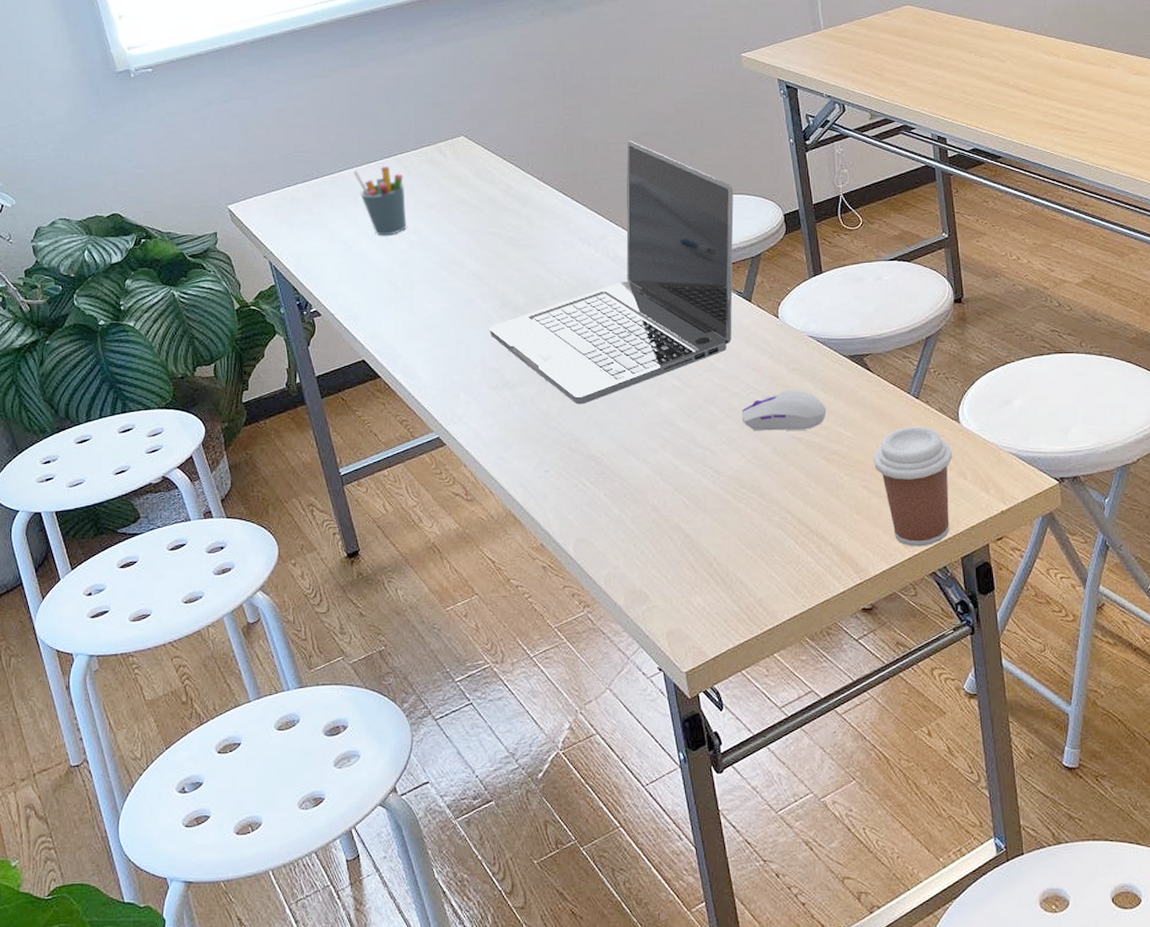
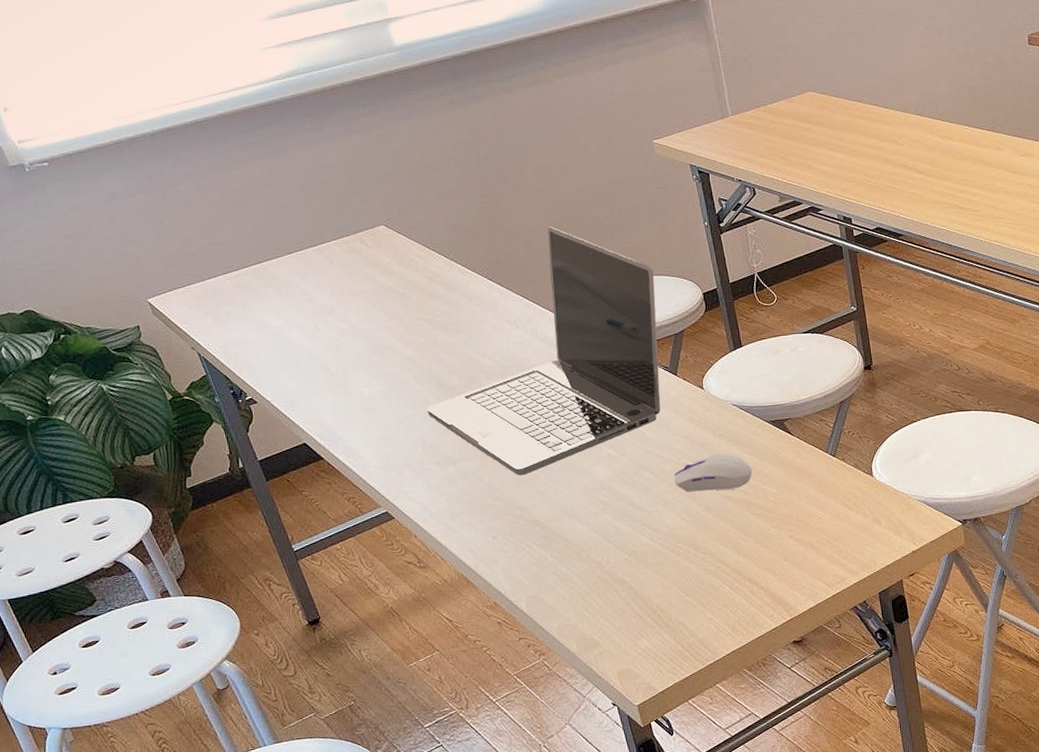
pen holder: present [353,166,407,236] -> none [274,256,335,325]
coffee cup: present [873,426,953,547] -> none [796,481,868,586]

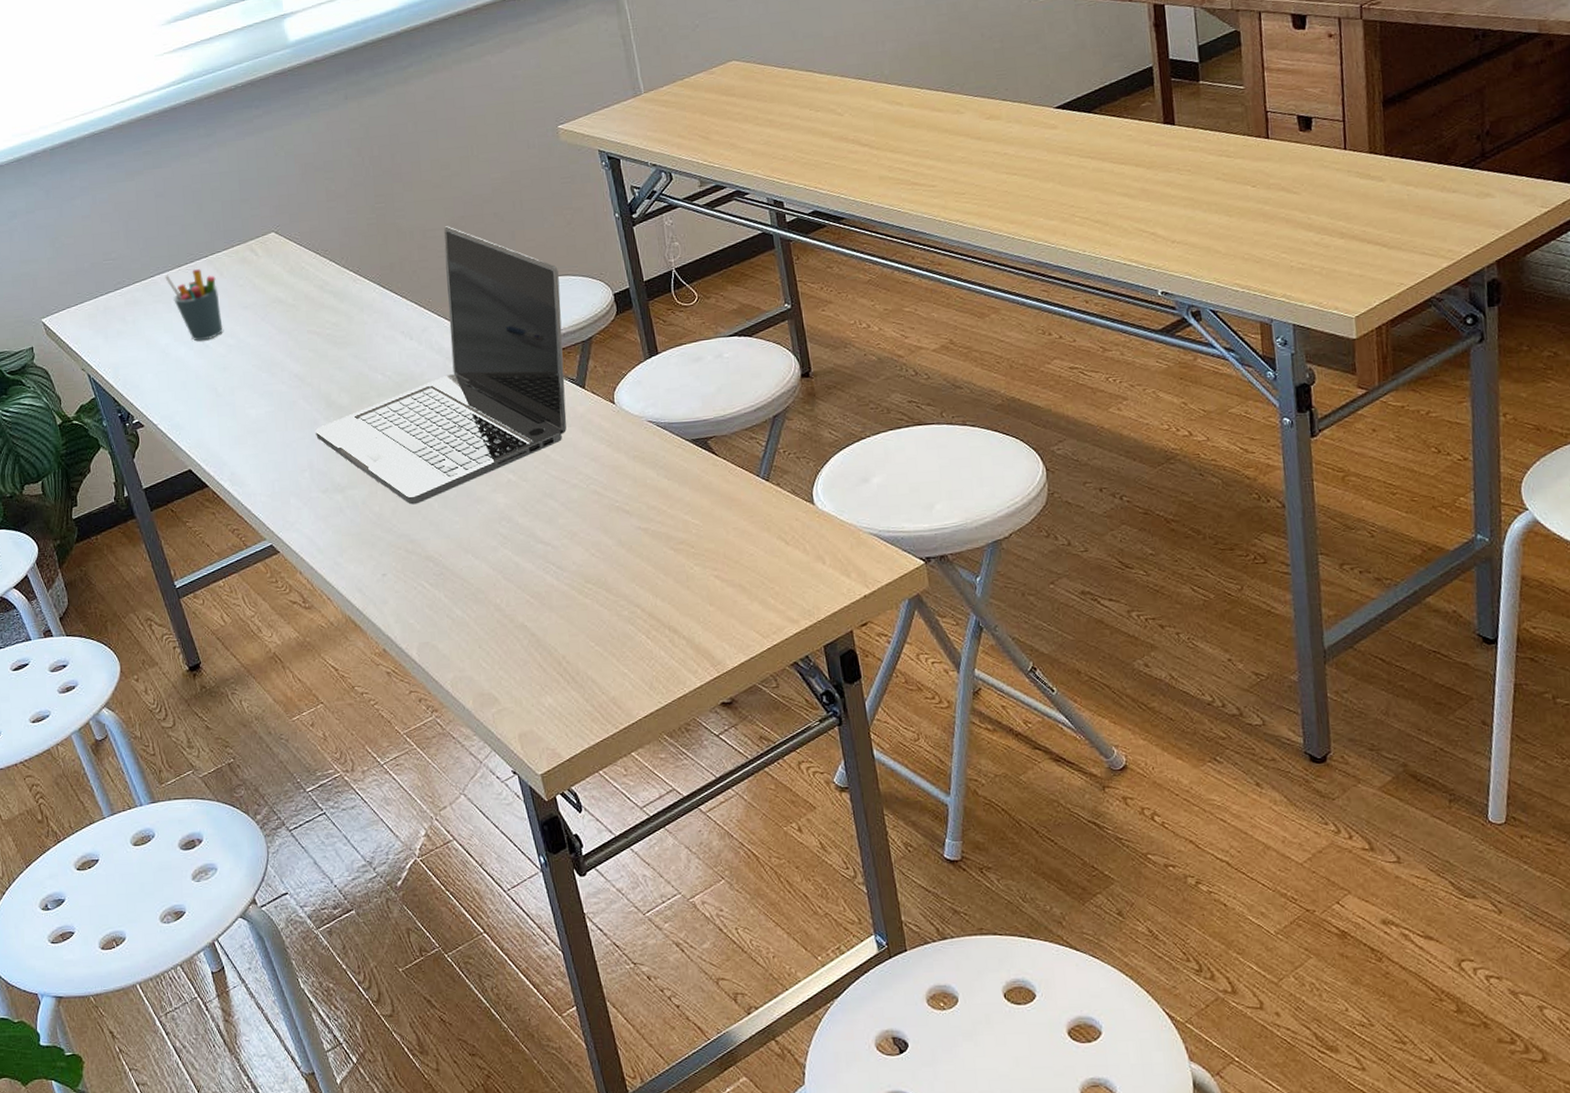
pen holder: none [274,256,335,325] -> present [165,268,223,341]
computer mouse: present [674,453,753,492] -> none [581,478,672,523]

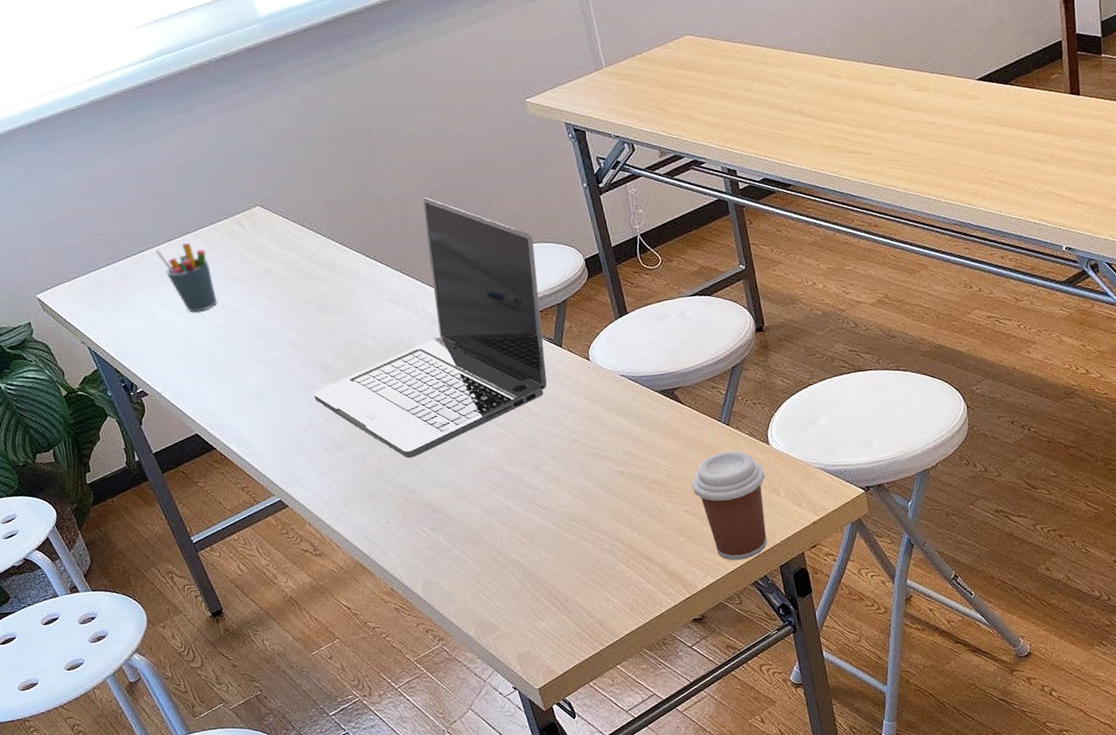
coffee cup: none [723,510,810,637] -> present [691,450,767,560]

